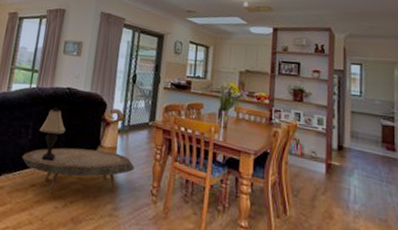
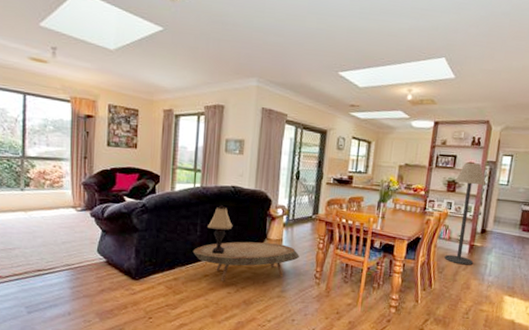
floor lamp: none [298,70,335,189] -> present [444,162,486,265]

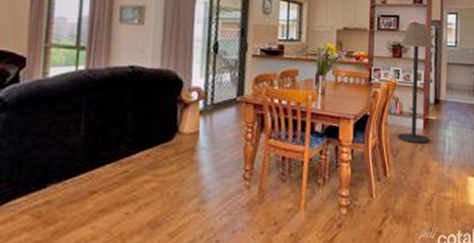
coffee table: present [192,241,299,281] -> none [73,138,222,198]
lamp: present [206,205,233,254] -> none [94,92,131,159]

